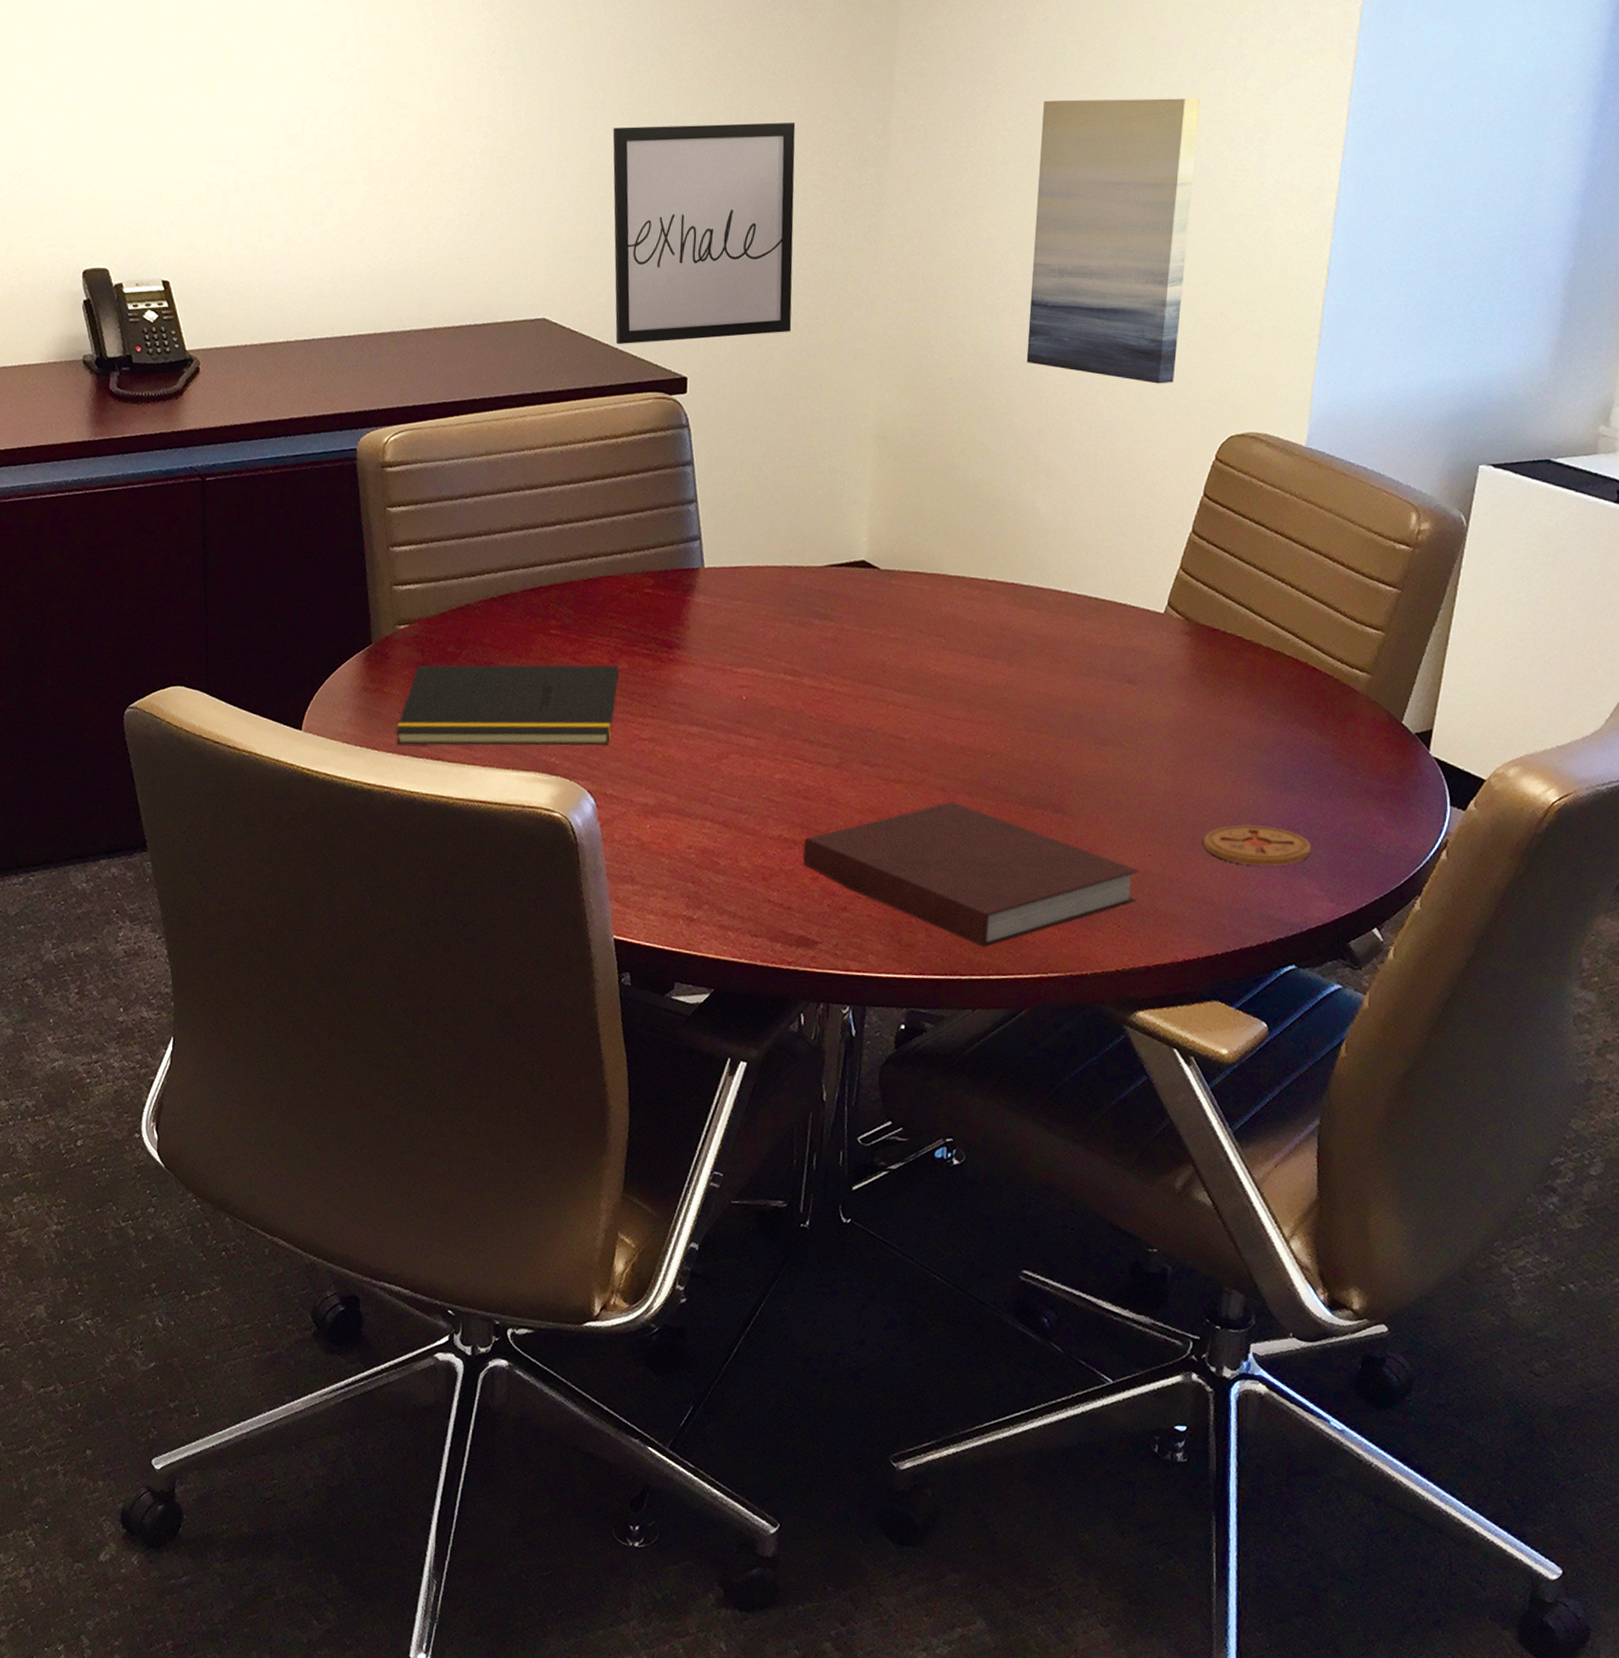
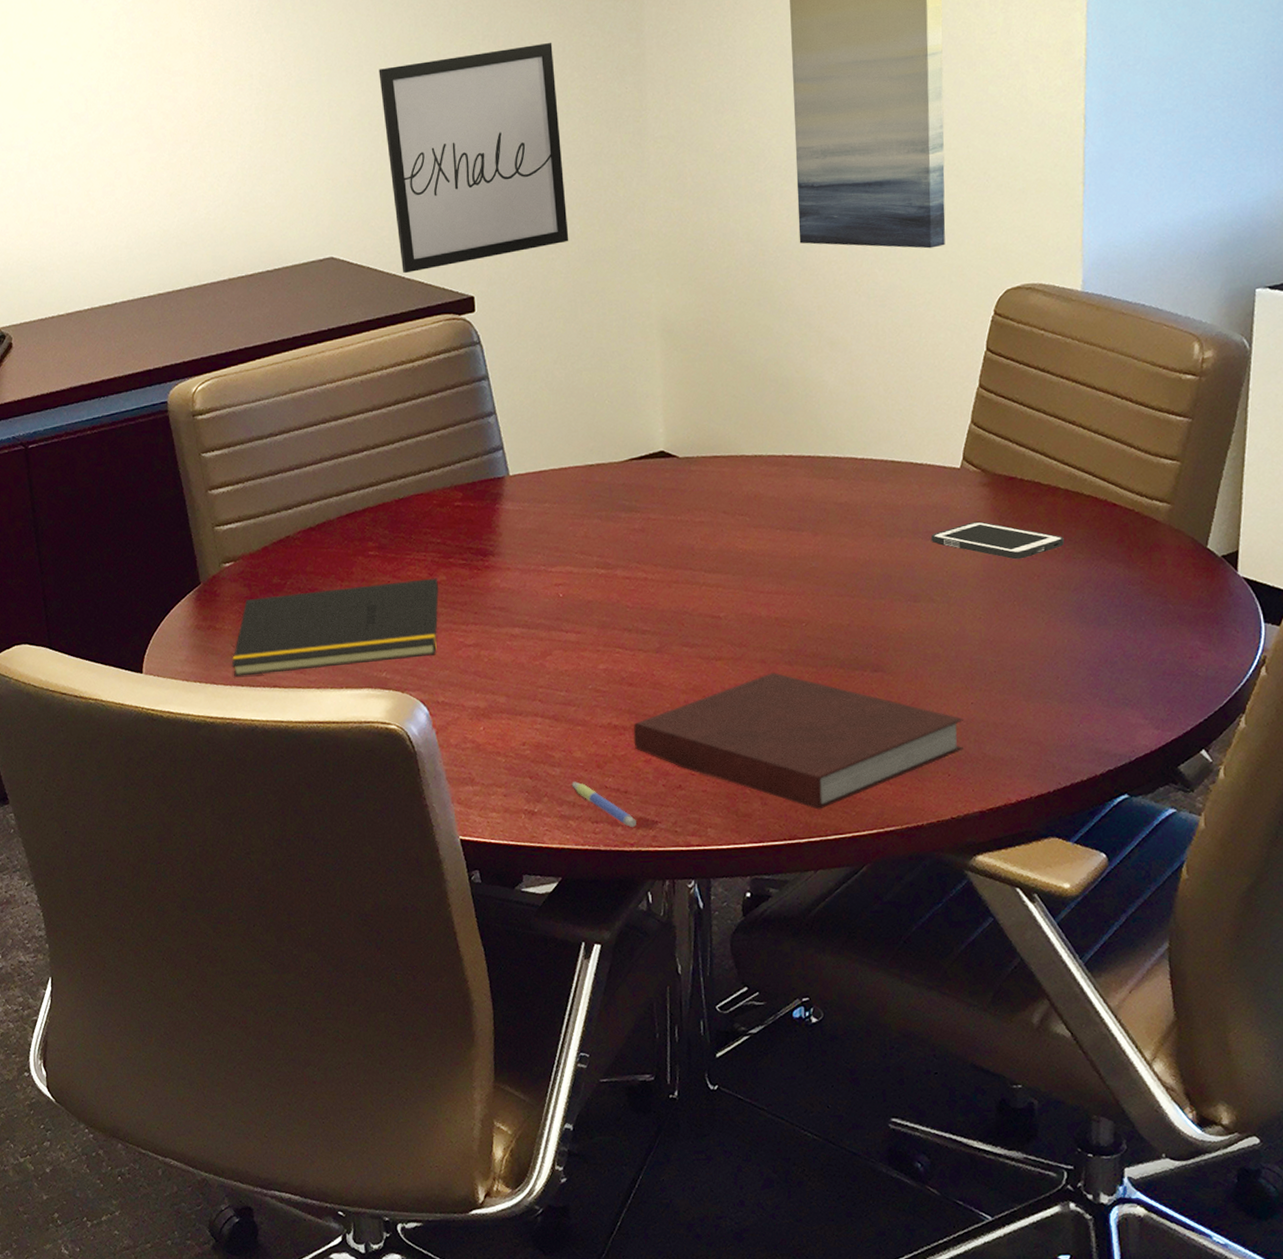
pen: none [734,892,797,946] -> present [571,781,636,828]
cell phone: none [1127,670,1260,714] -> present [931,521,1064,560]
coaster: present [1203,825,1311,866] -> none [1023,662,1131,702]

